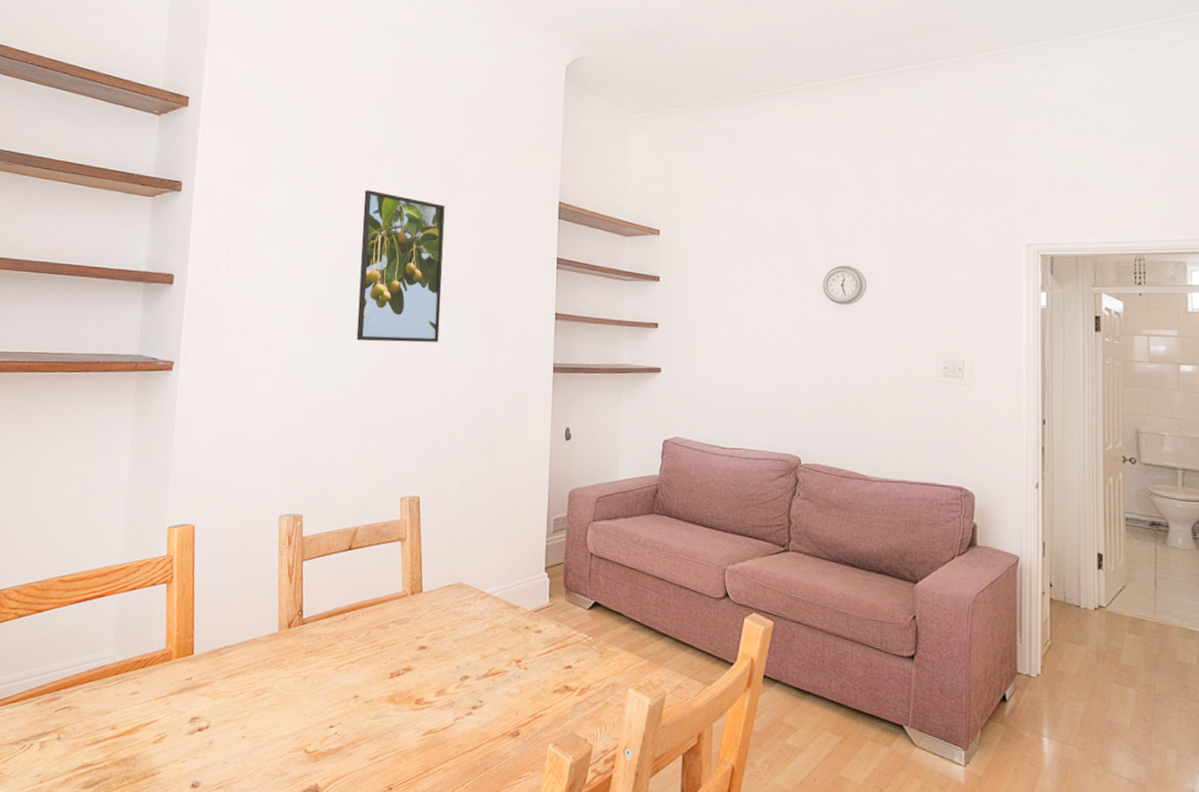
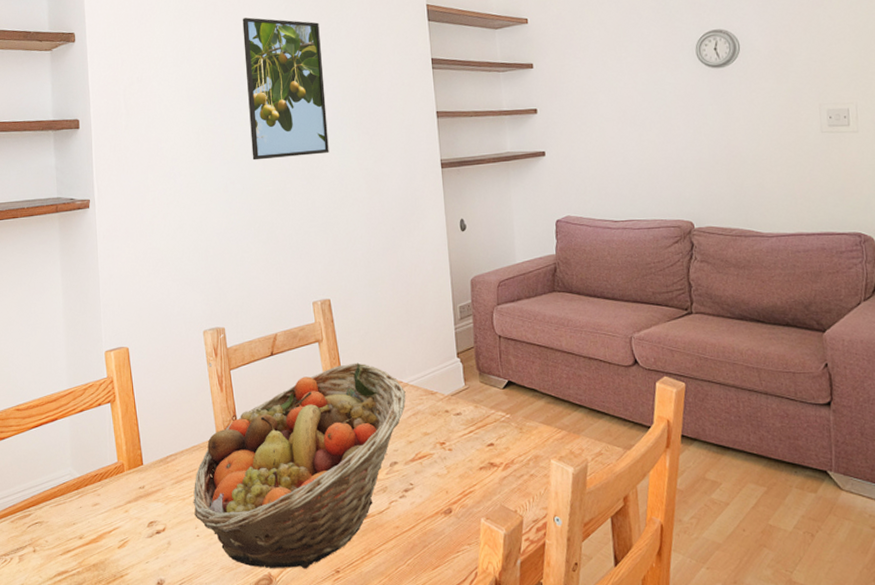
fruit basket: none [243,566,487,783] -> present [193,363,406,569]

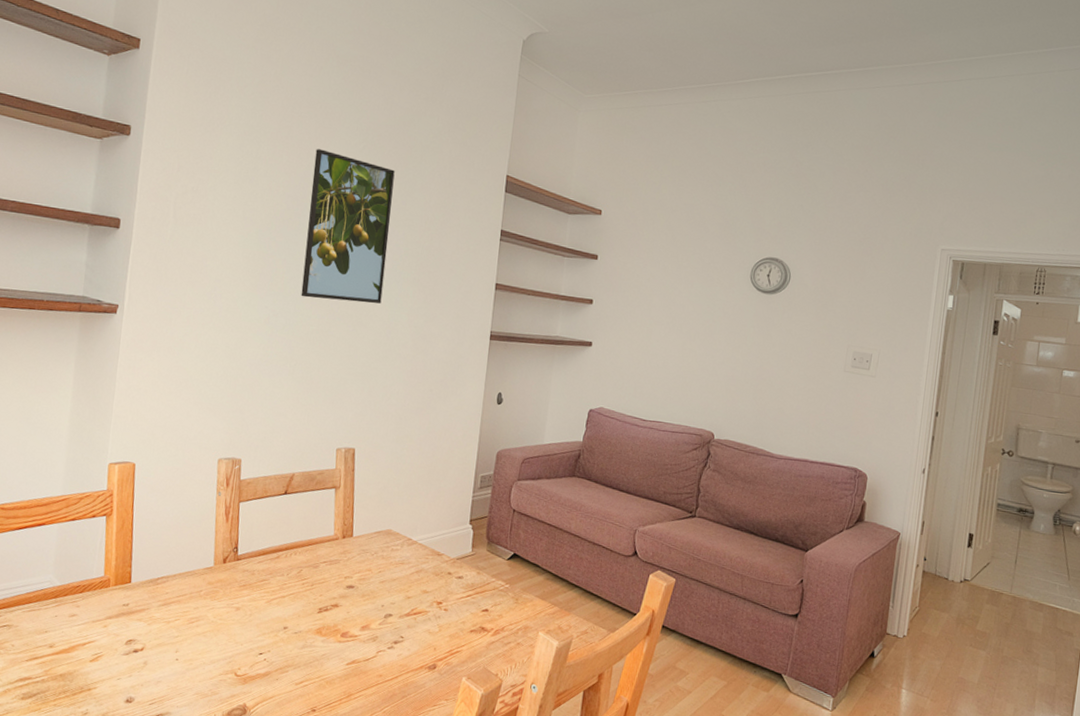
fruit basket: present [193,363,406,569] -> none [177,514,413,705]

